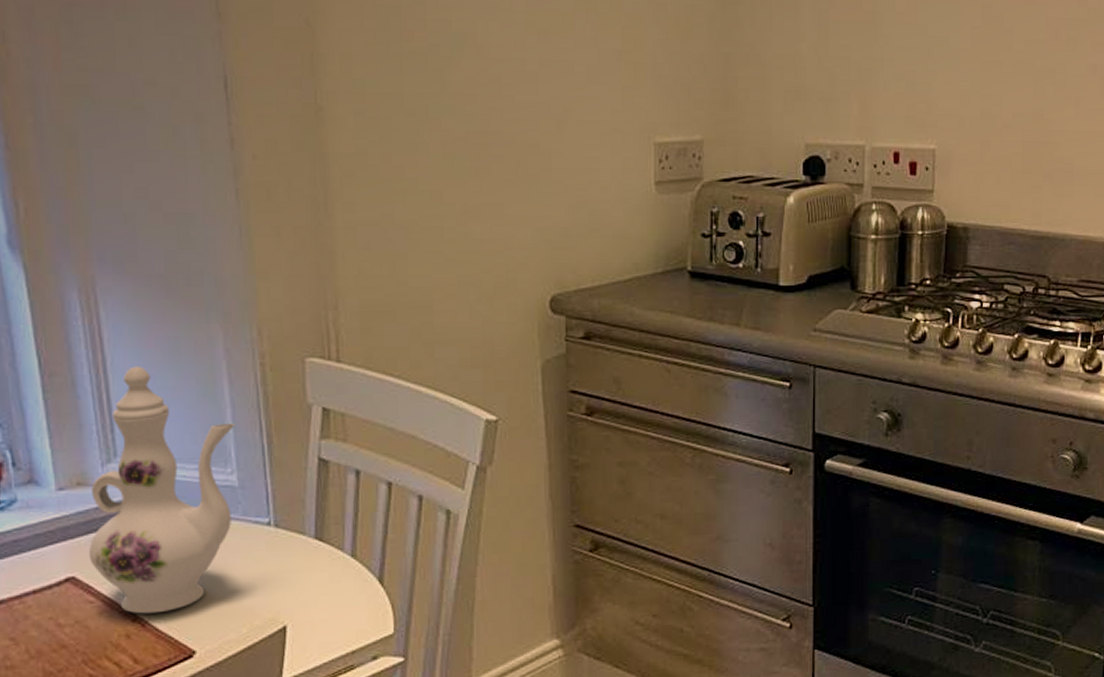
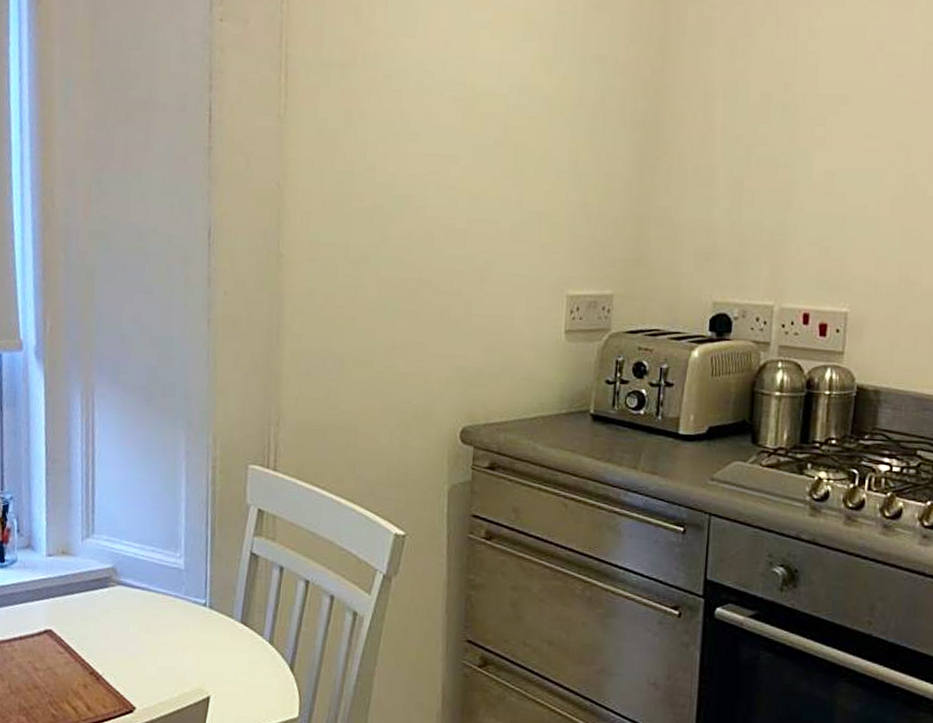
ewer: present [89,366,236,614] -> none [64,459,188,670]

